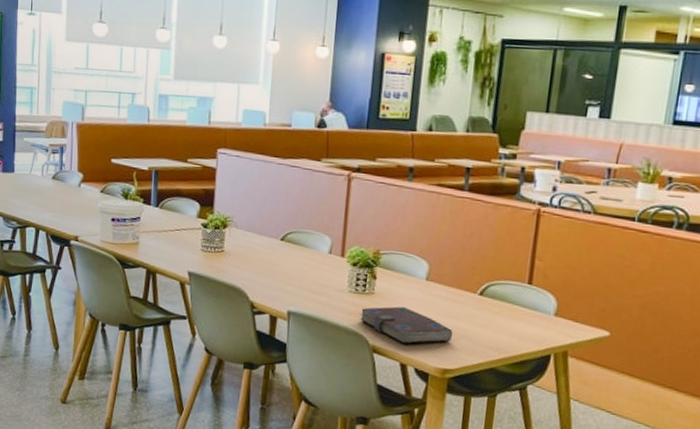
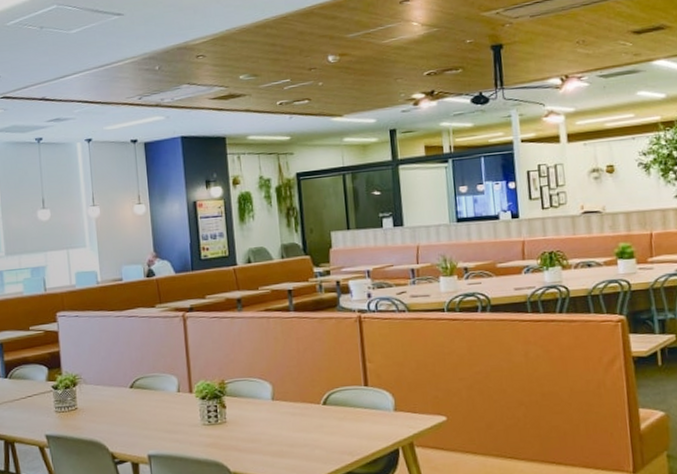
book: present [358,306,452,344] -> none [215,429,306,465]

